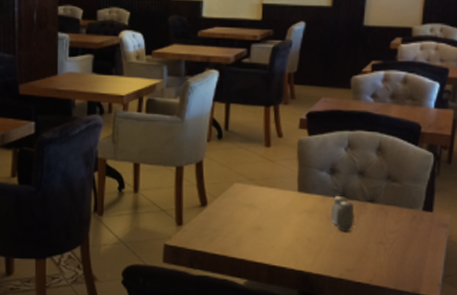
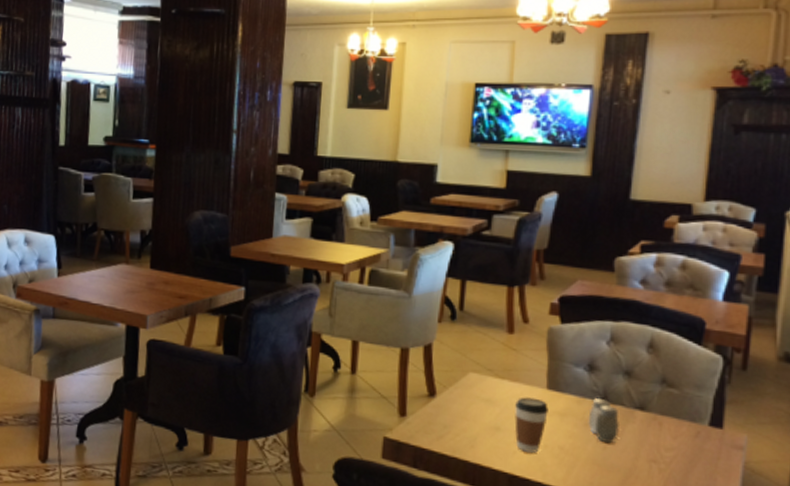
coffee cup: none [272,200,299,245] -> present [514,397,548,453]

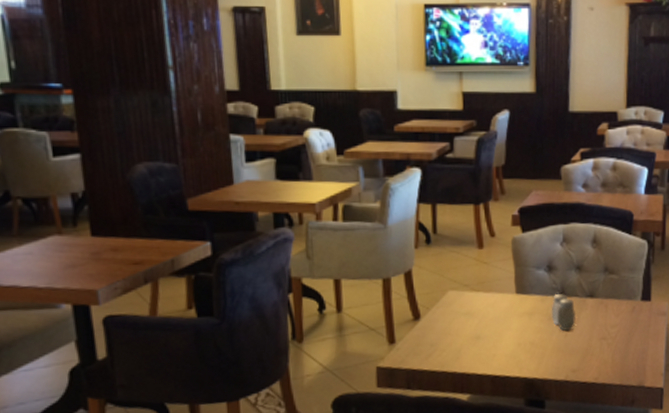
coffee cup: present [514,397,548,453] -> none [491,303,519,353]

